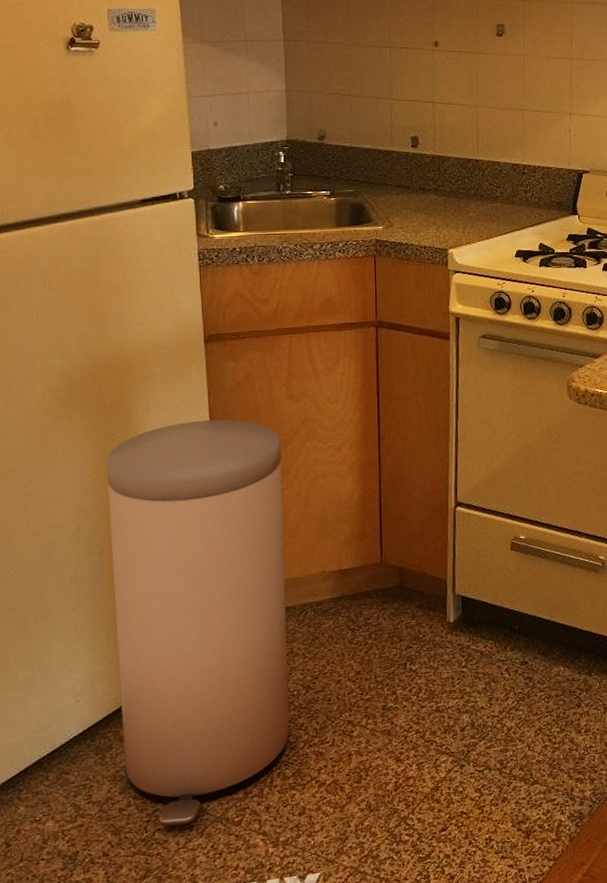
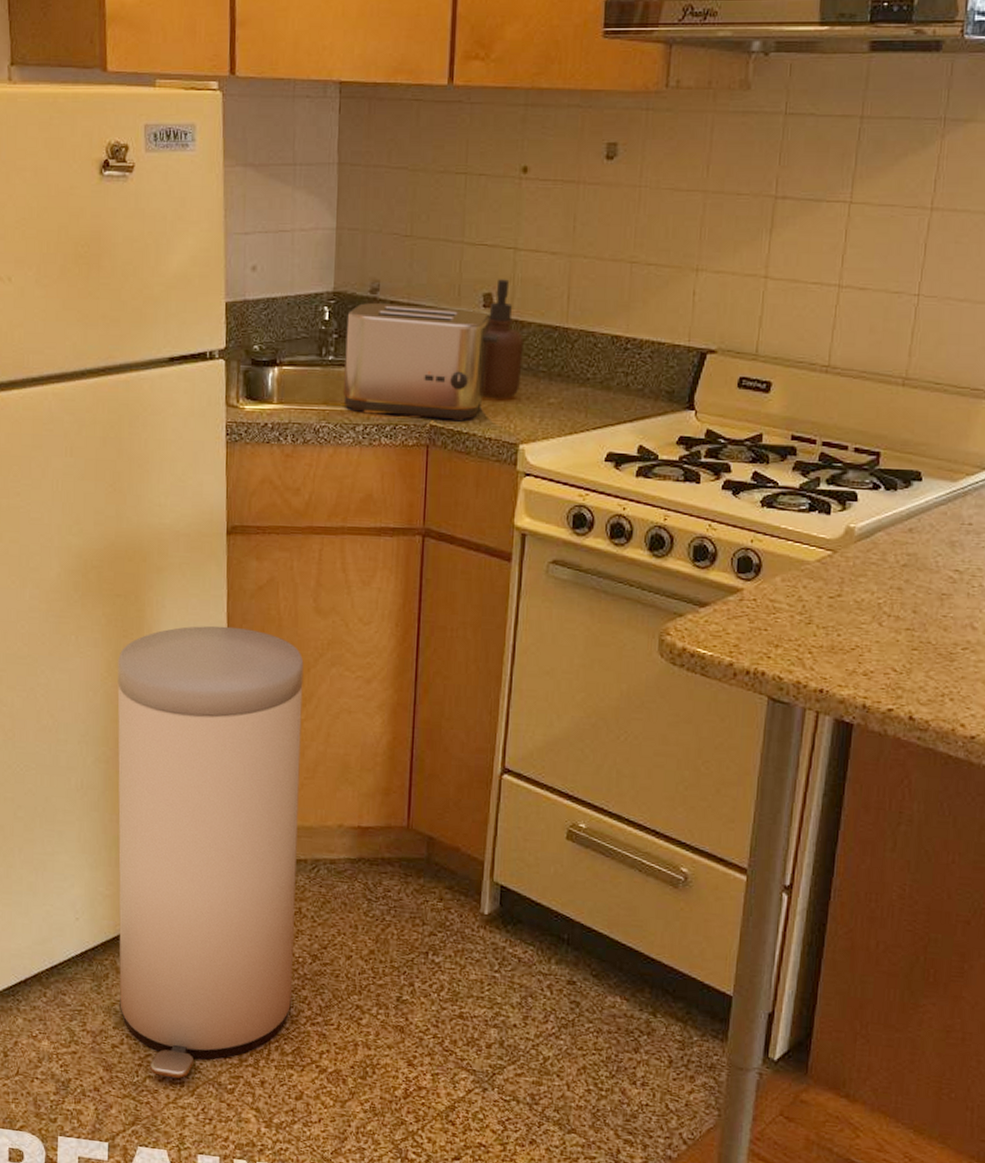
toaster: none [300,147,426,235] -> present [342,303,500,422]
soap dispenser: none [416,125,446,217] -> present [482,279,524,400]

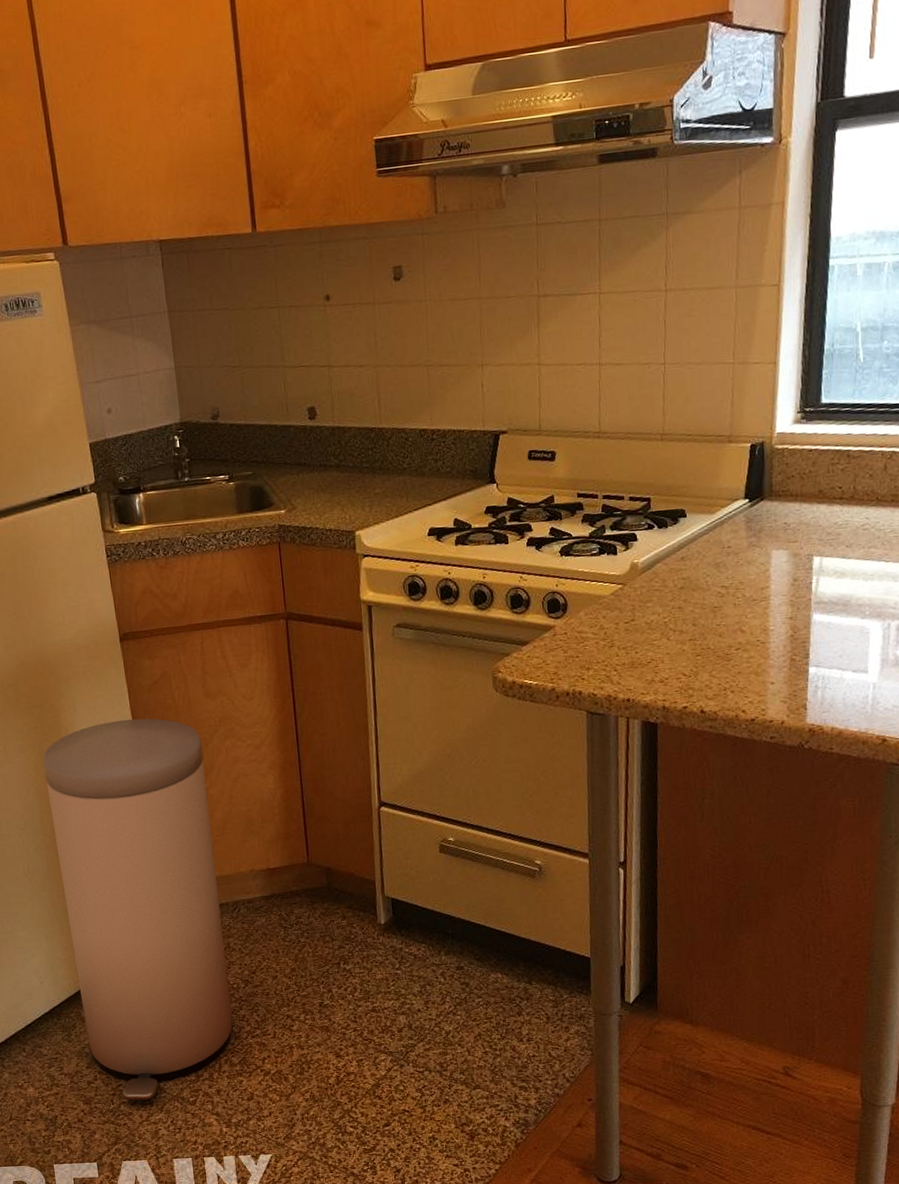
toaster: present [342,303,500,422] -> none [195,423,327,522]
soap dispenser: present [482,279,524,400] -> none [314,393,349,497]

